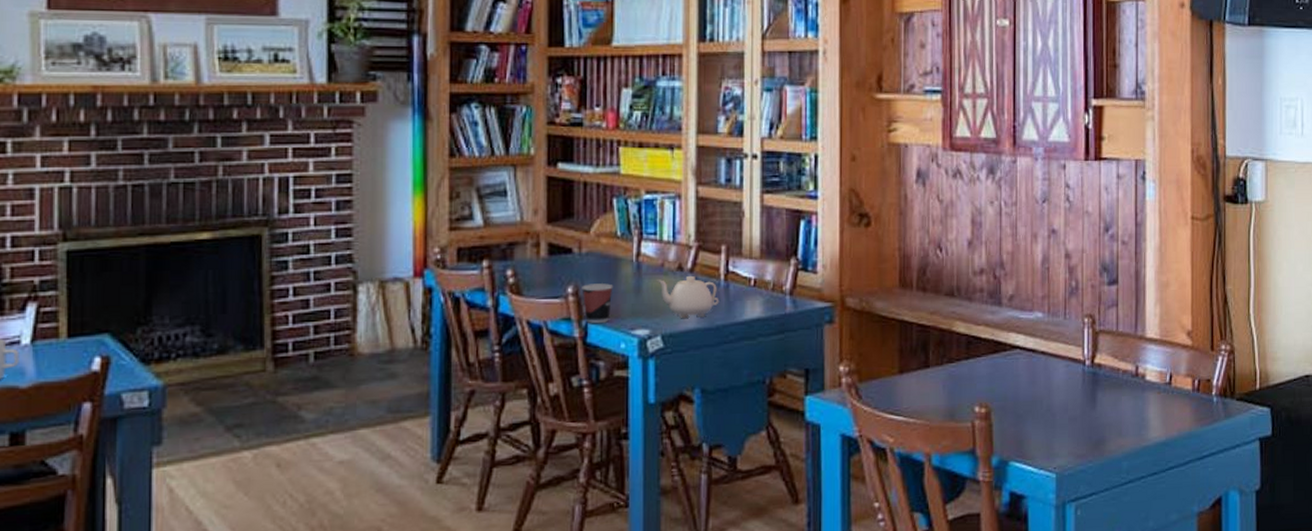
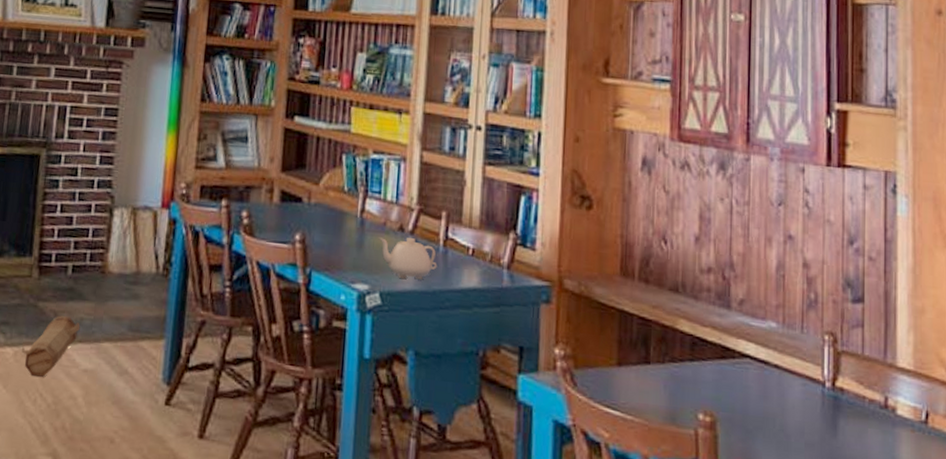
decorative log: none [263,408,330,477] -> present [22,315,80,377]
cup: present [582,283,613,323] -> none [308,233,338,273]

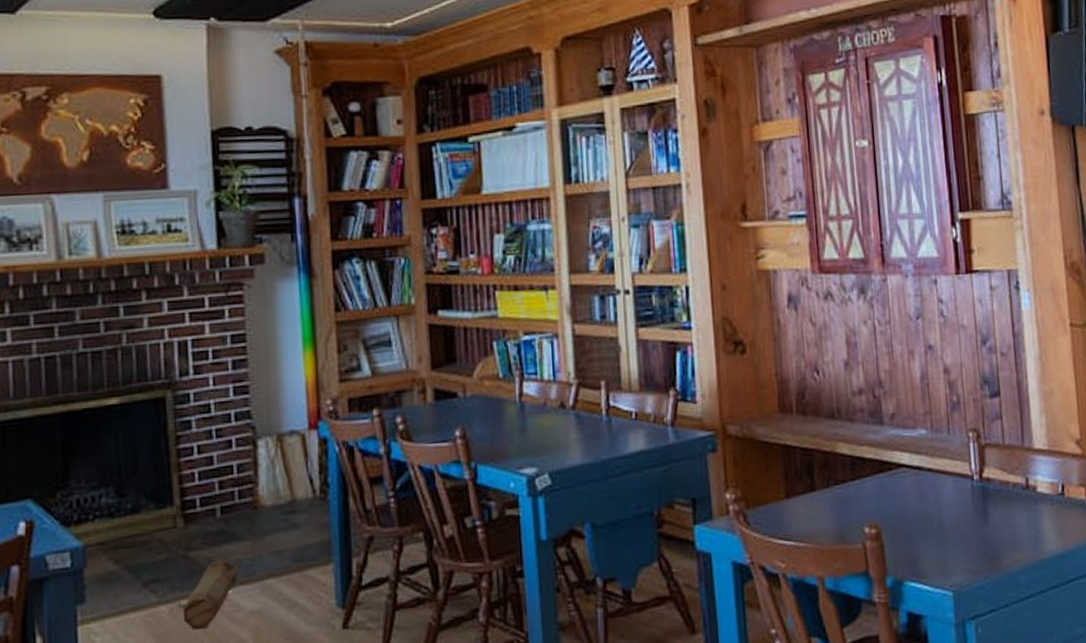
teapot: present [378,237,437,280] -> none [540,412,603,455]

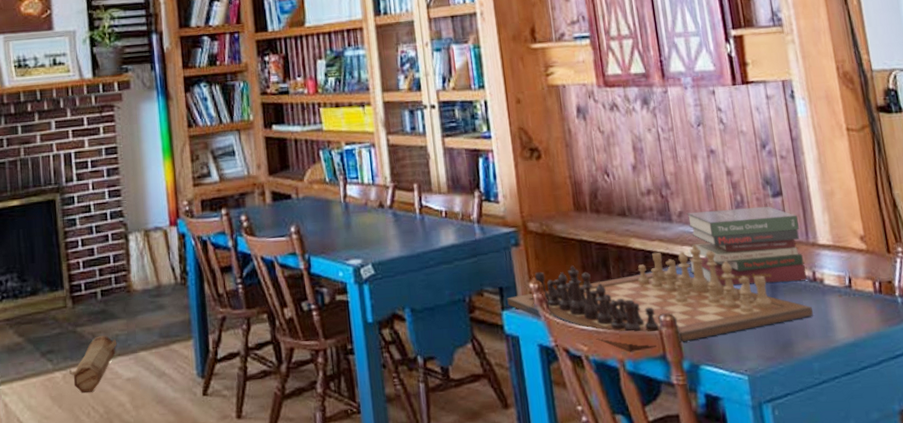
chess set: none [700,449,1023,569] -> present [507,244,813,352]
books: none [898,407,1020,494] -> present [686,206,807,285]

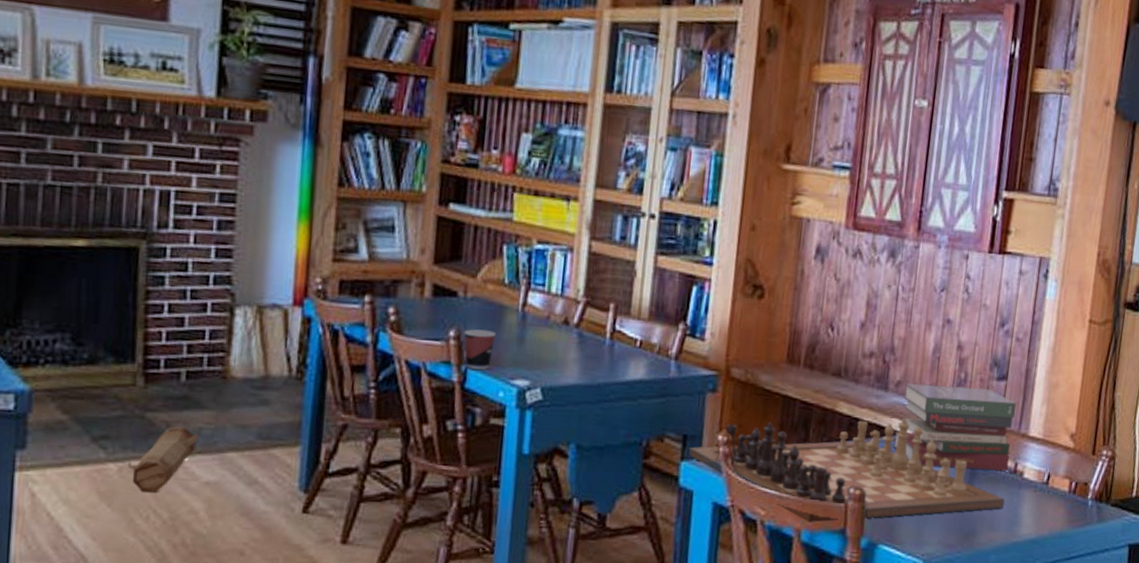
cup: none [302,222,328,256] -> present [464,329,497,370]

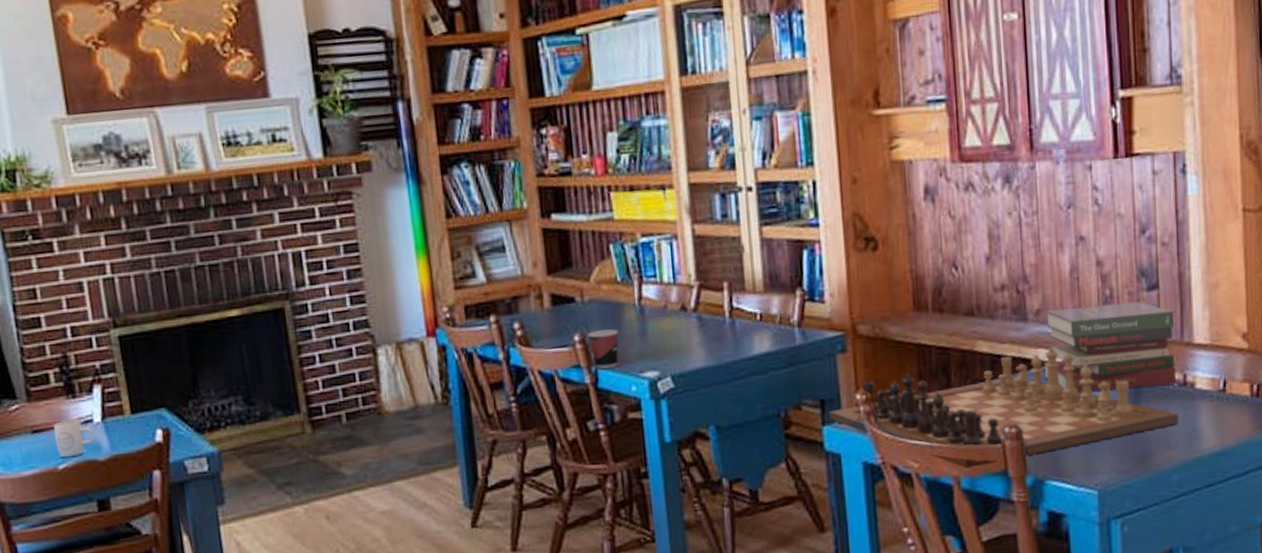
decorative log: present [128,426,199,492] -> none [312,464,368,528]

